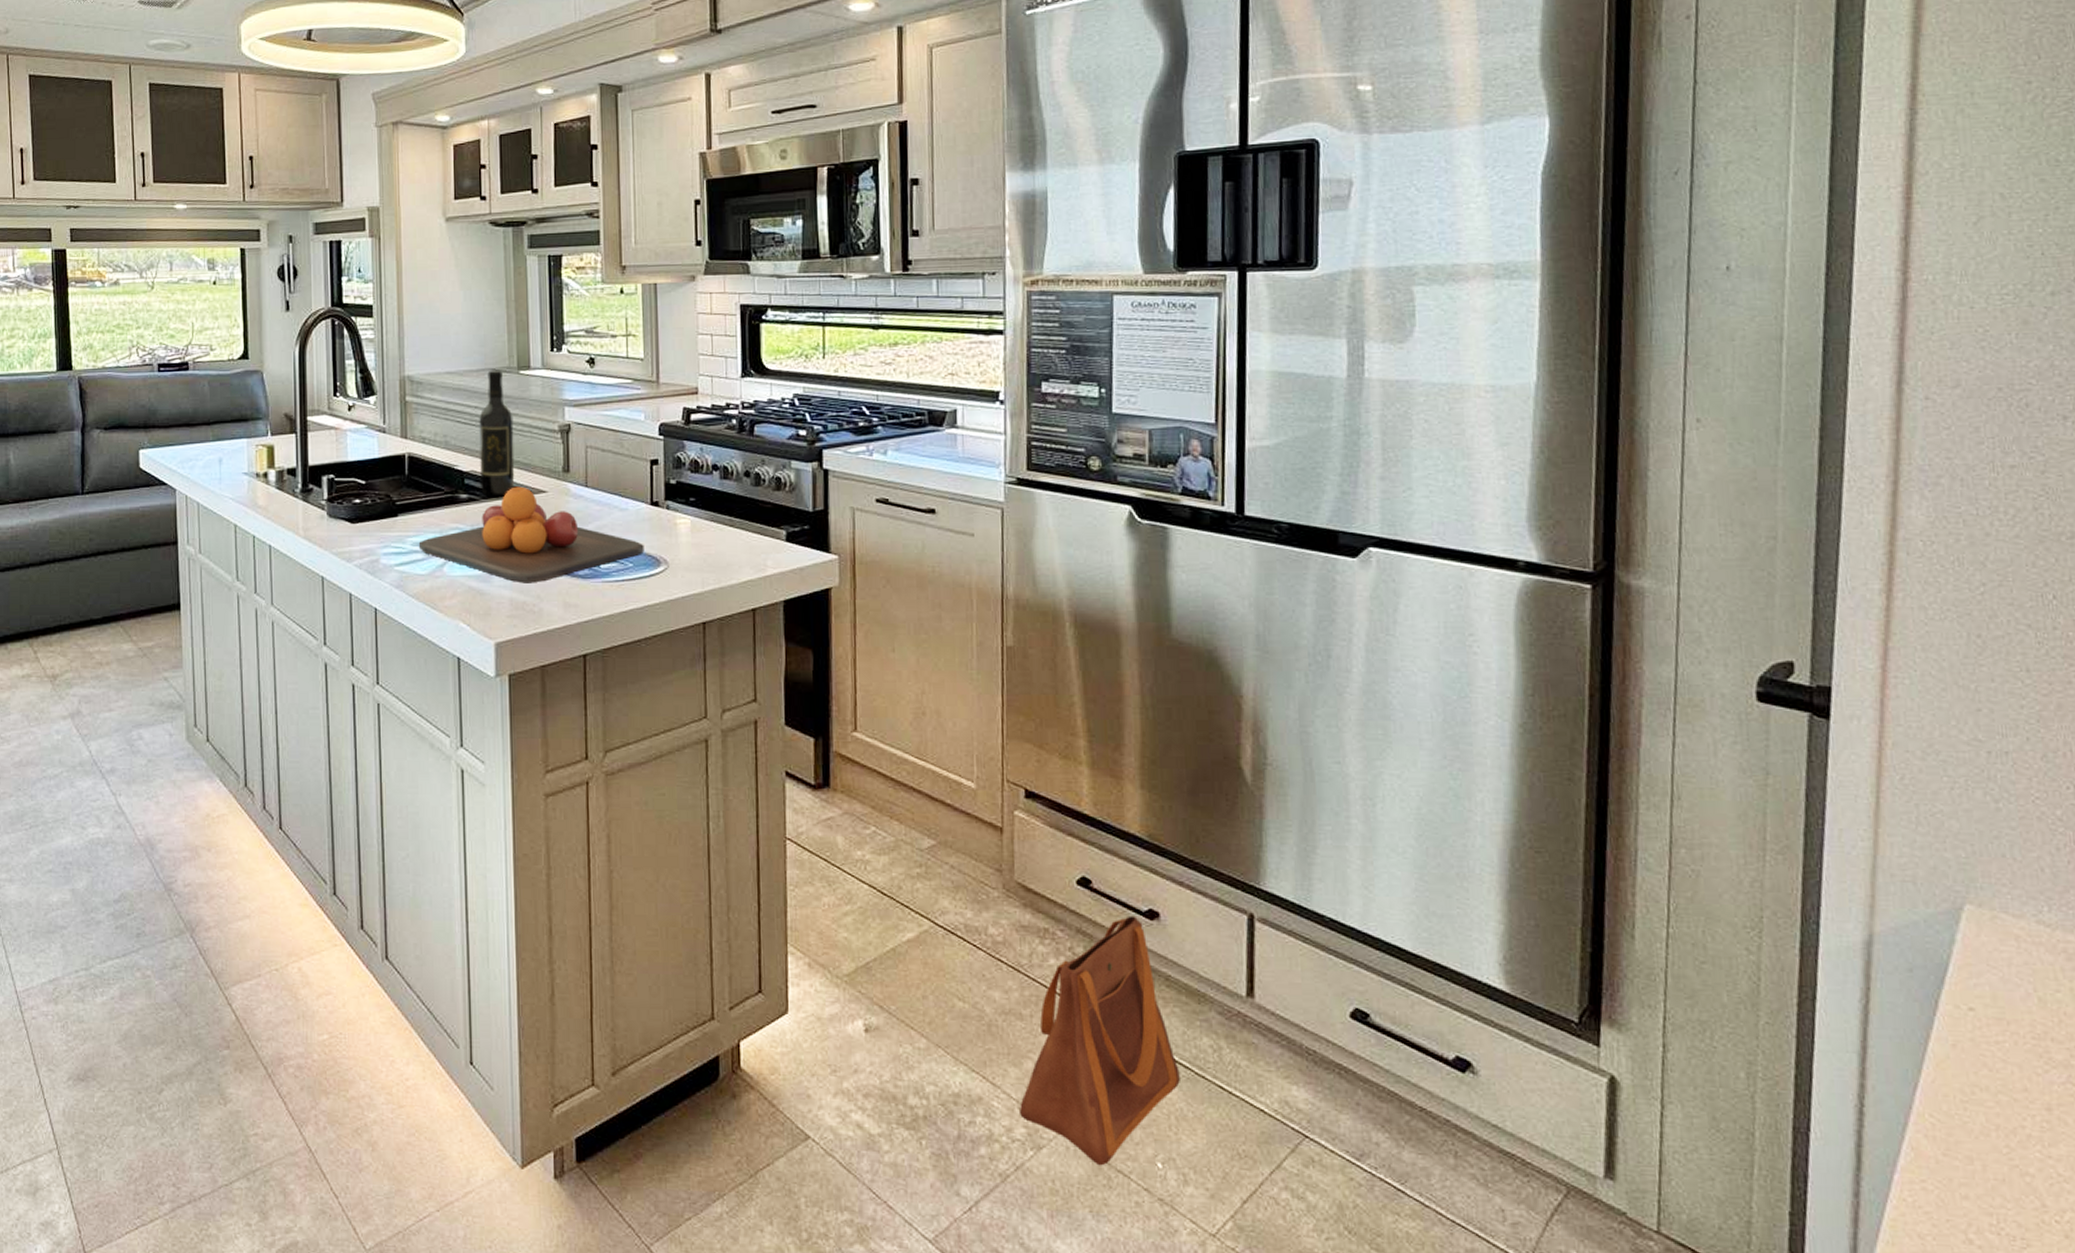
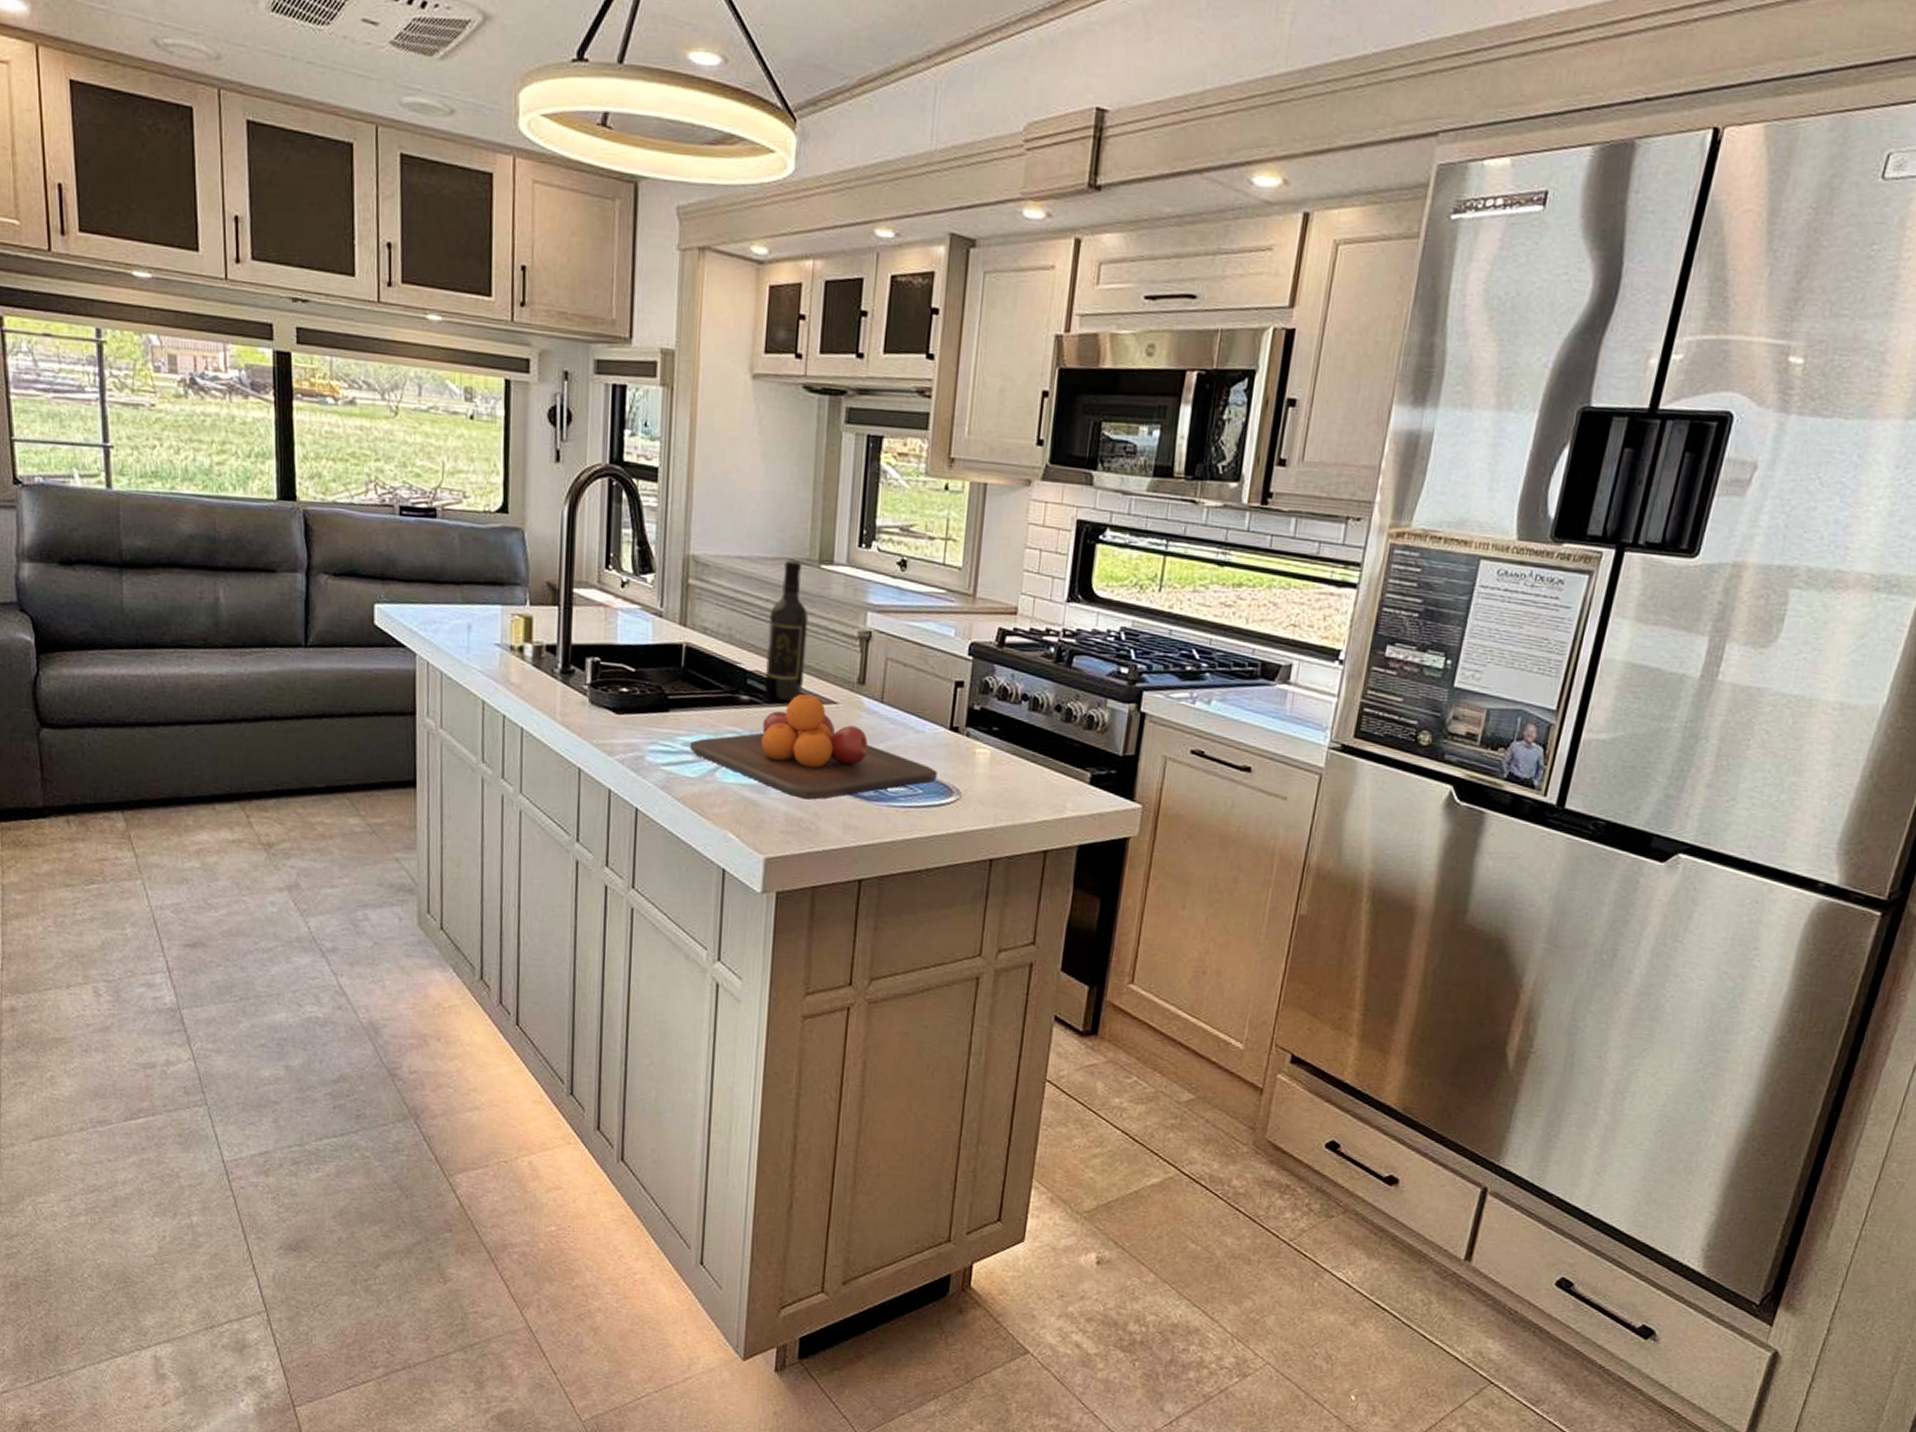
shopping bag: present [1020,915,1180,1166] -> none [1232,1180,1389,1395]

